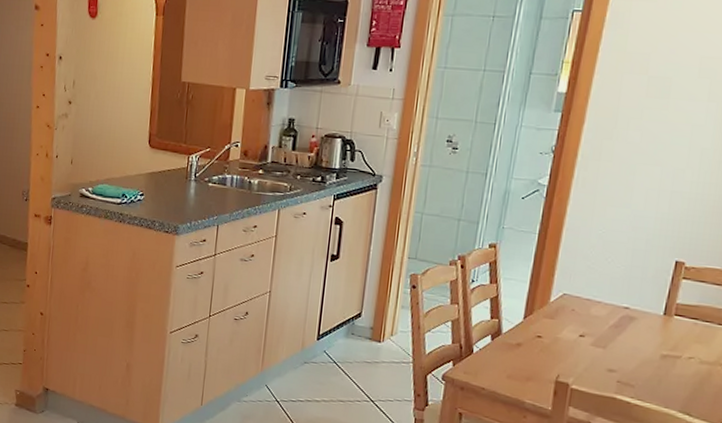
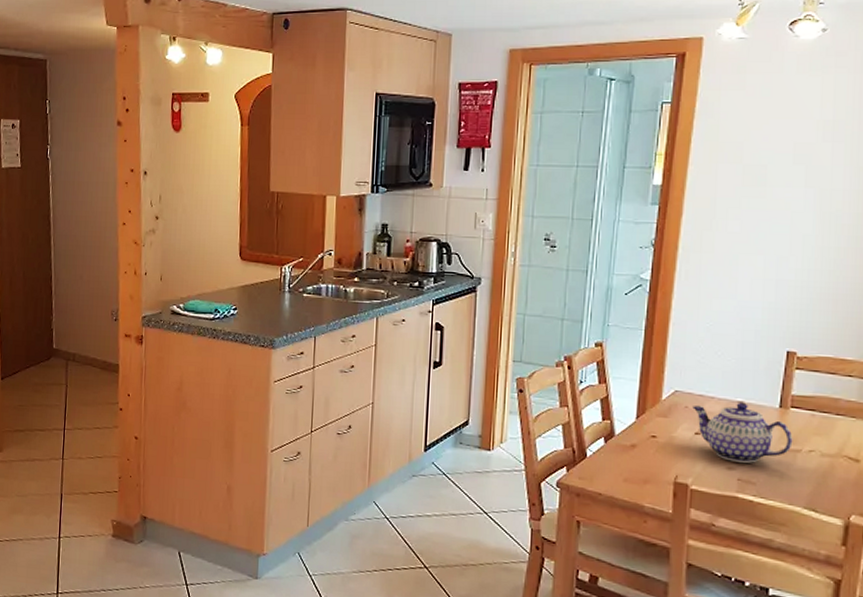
teapot: none [579,307,674,367] -> present [692,402,793,464]

